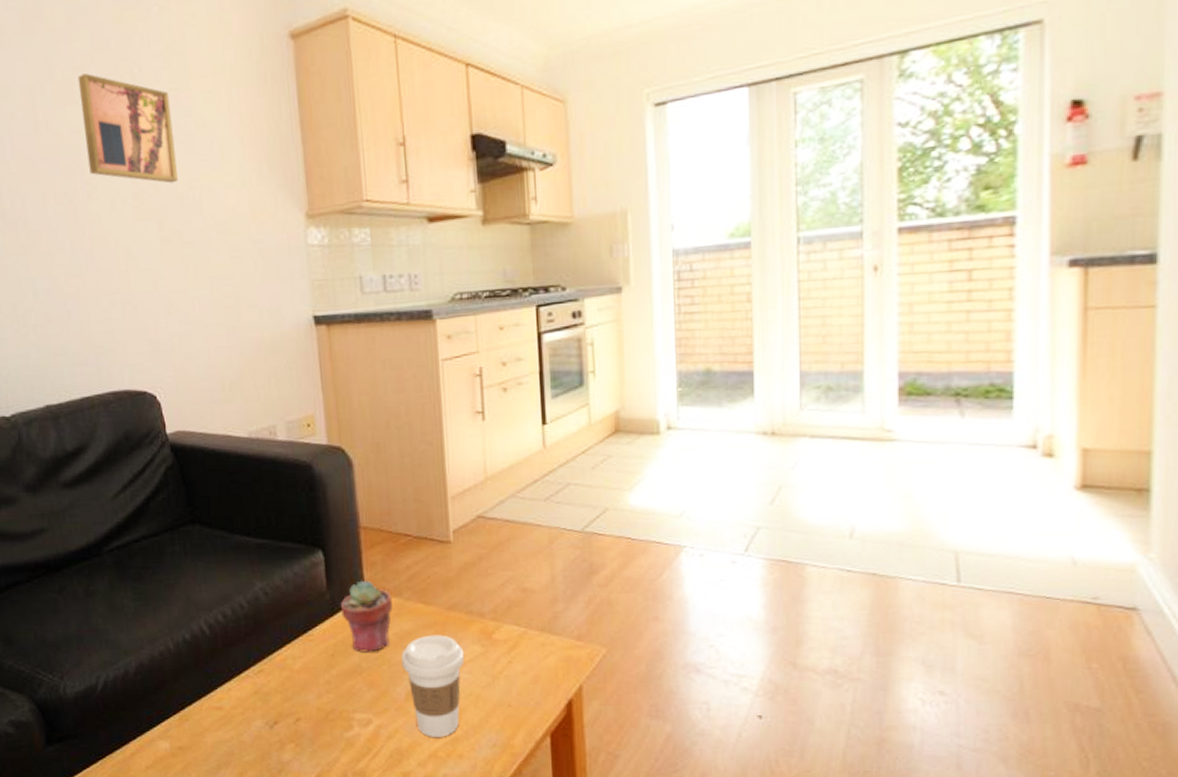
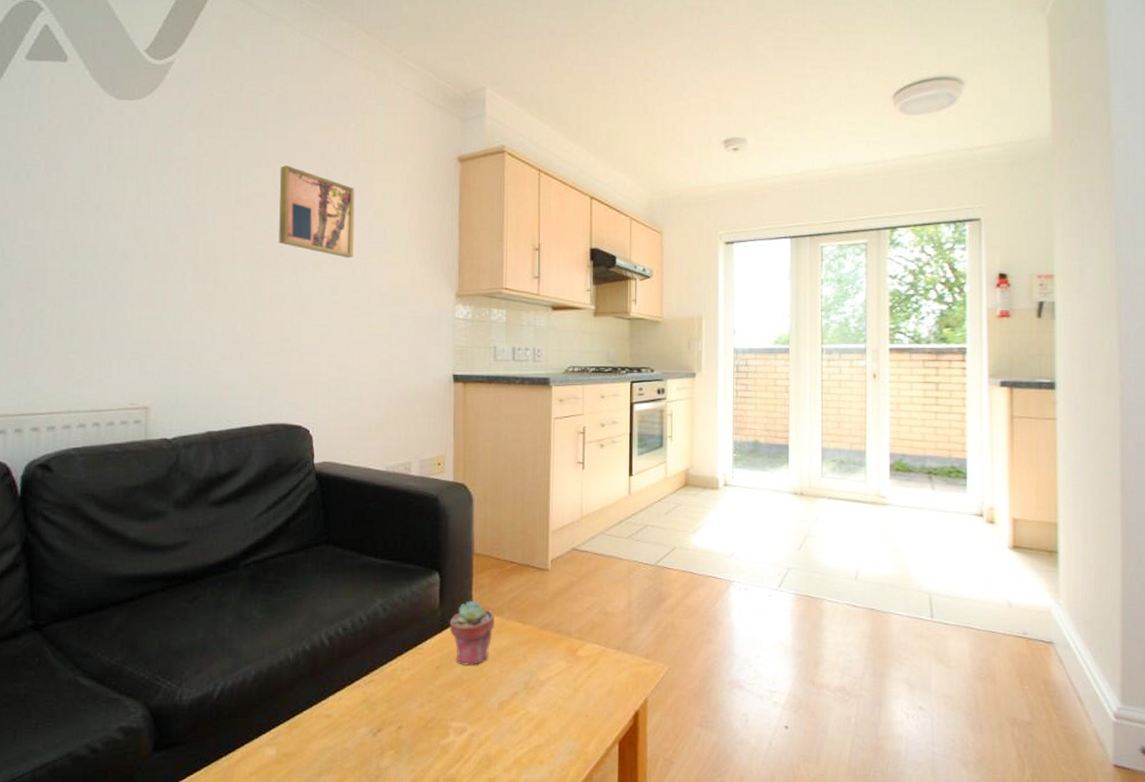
coffee cup: present [401,634,465,737] -> none [498,651,552,745]

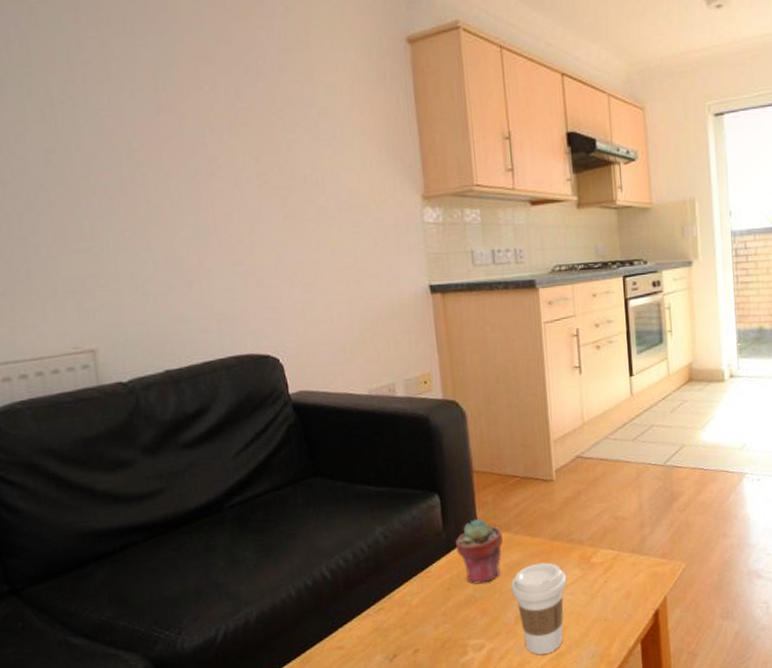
wall art: present [279,165,355,258] -> none [202,62,301,165]
coffee cup: none [498,651,552,745] -> present [511,562,567,655]

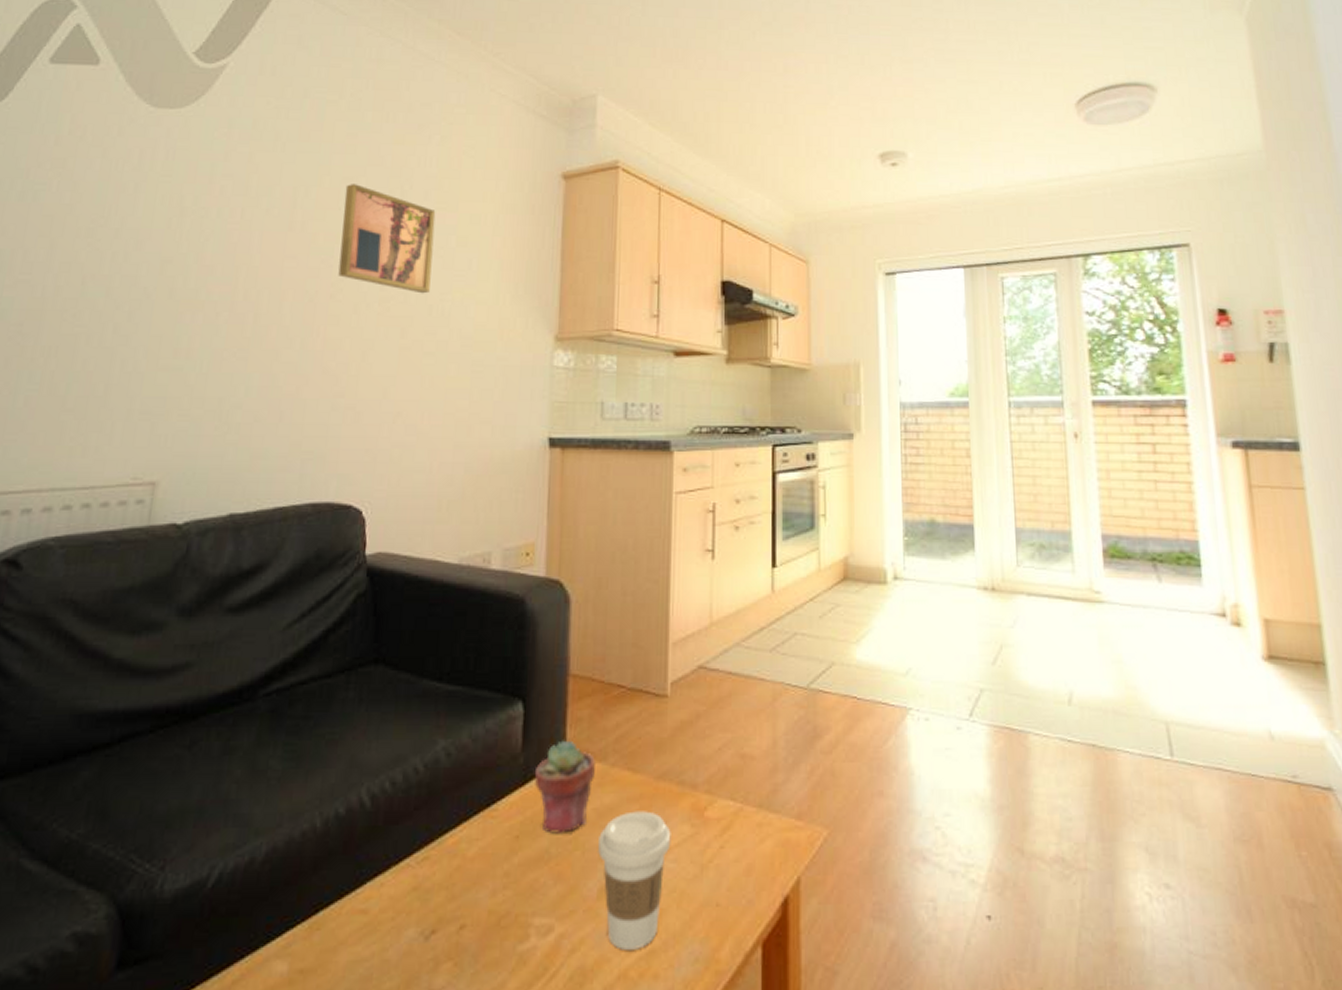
wall art: none [202,62,301,165] -> present [338,184,436,294]

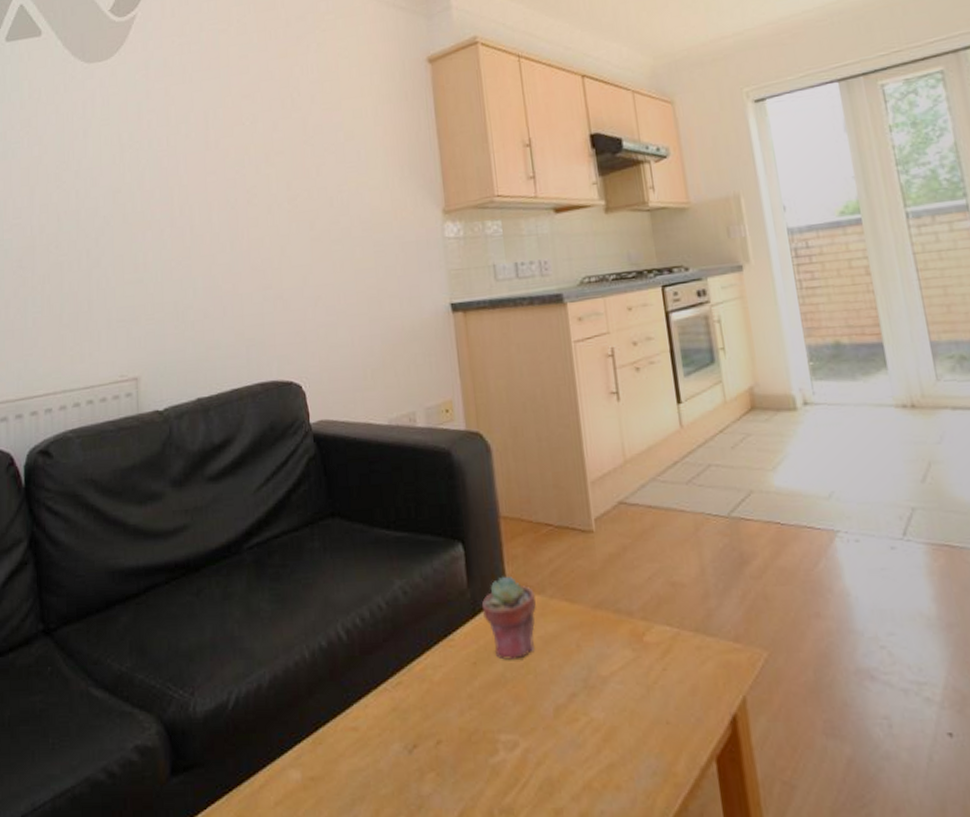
wall art: present [338,184,436,294] -> none [245,99,328,189]
coffee cup: present [598,811,671,950] -> none [547,637,616,763]

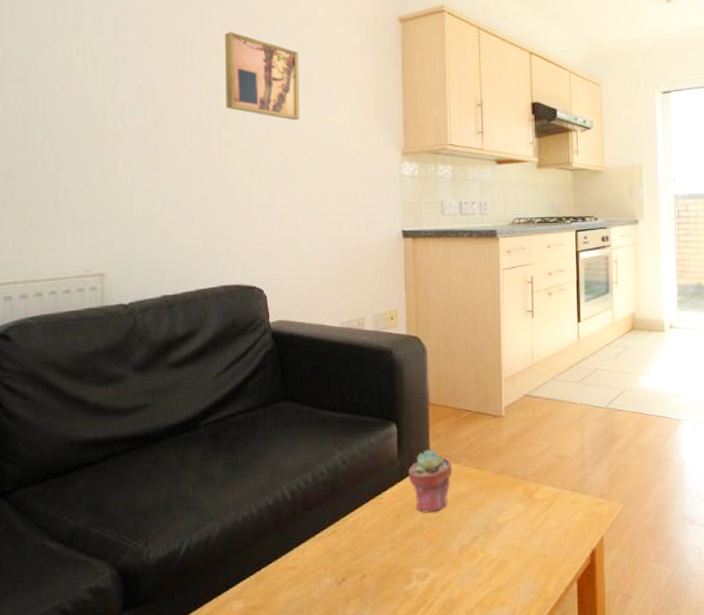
wall art: none [245,99,328,189] -> present [224,32,300,121]

